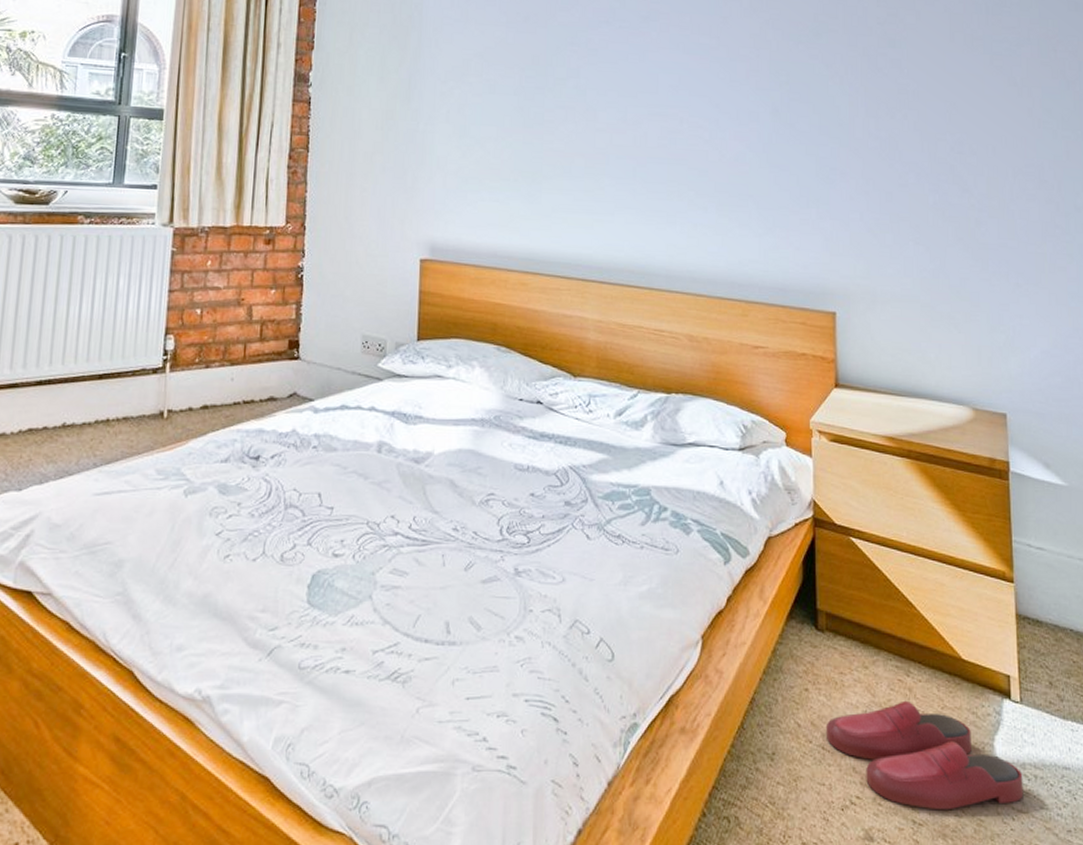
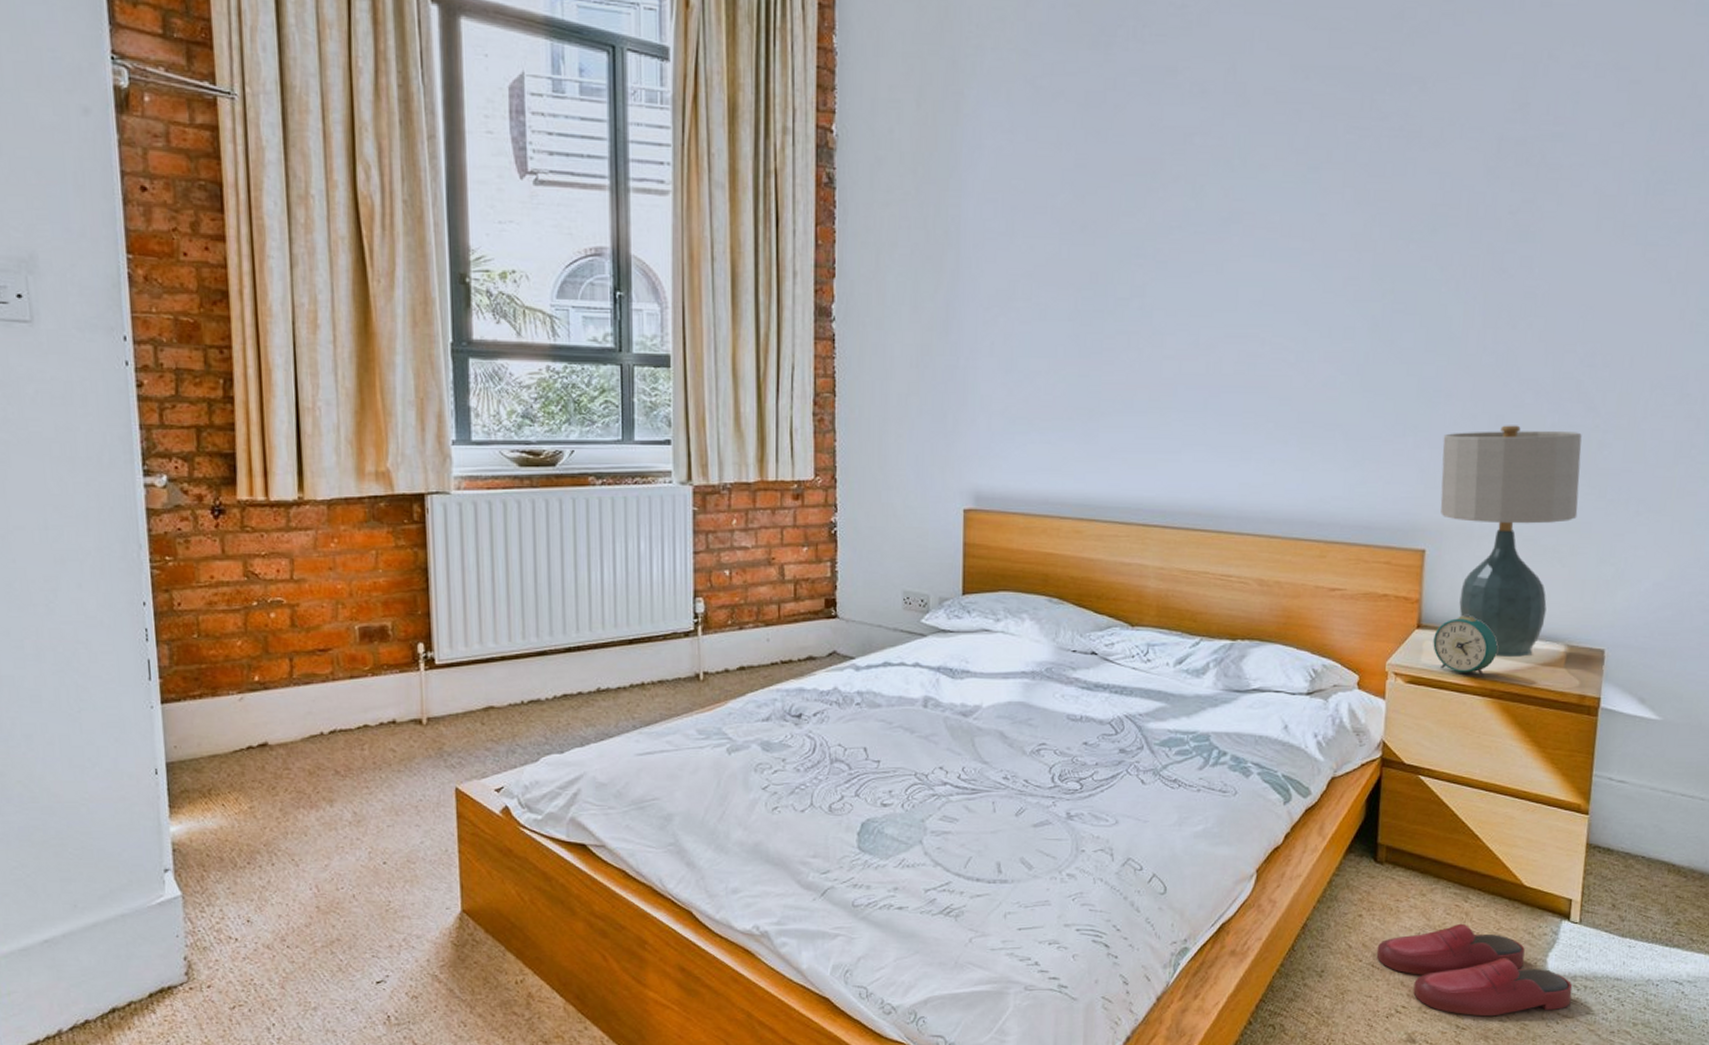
table lamp: none [842,201,966,419] -> present [1440,425,1582,658]
alarm clock: none [851,376,910,438] -> present [1433,615,1498,678]

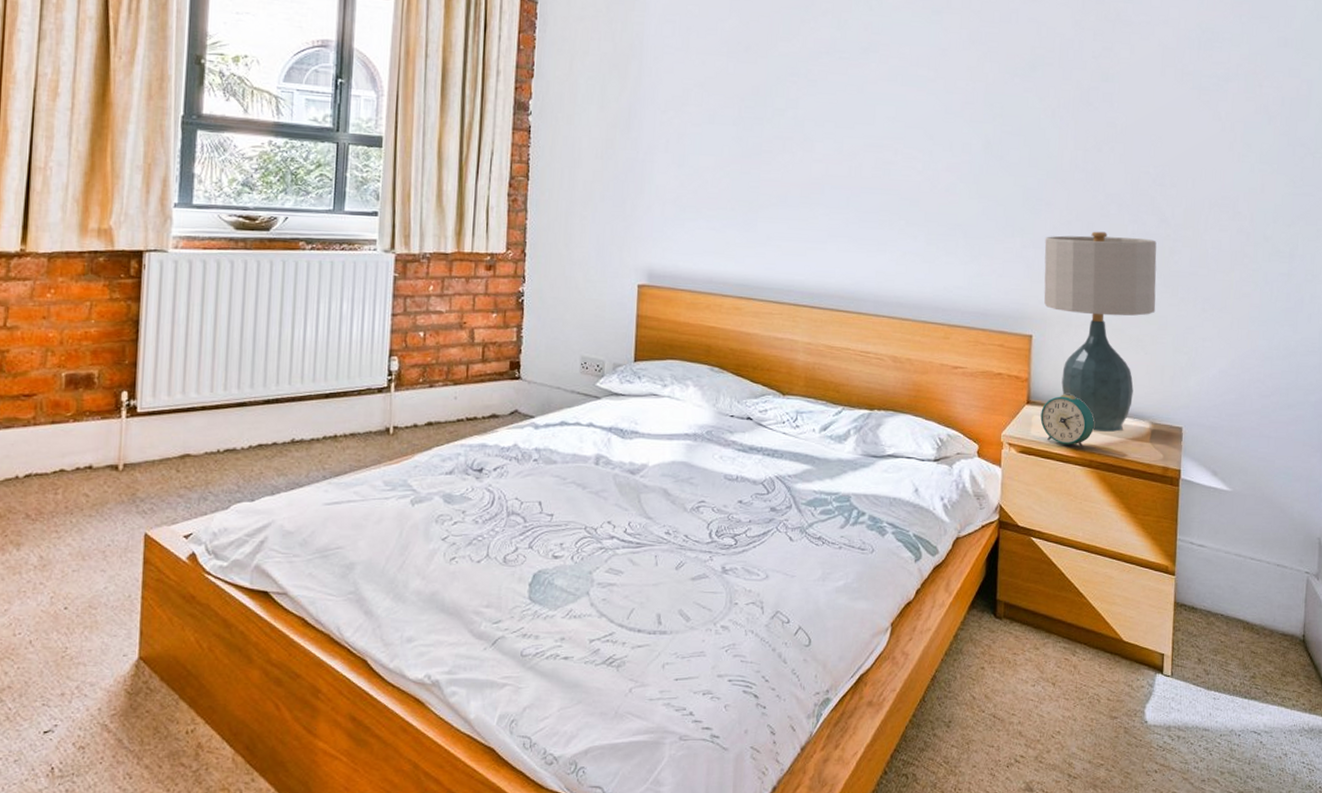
slippers: present [1376,923,1573,1017] -> none [997,676,1168,766]

